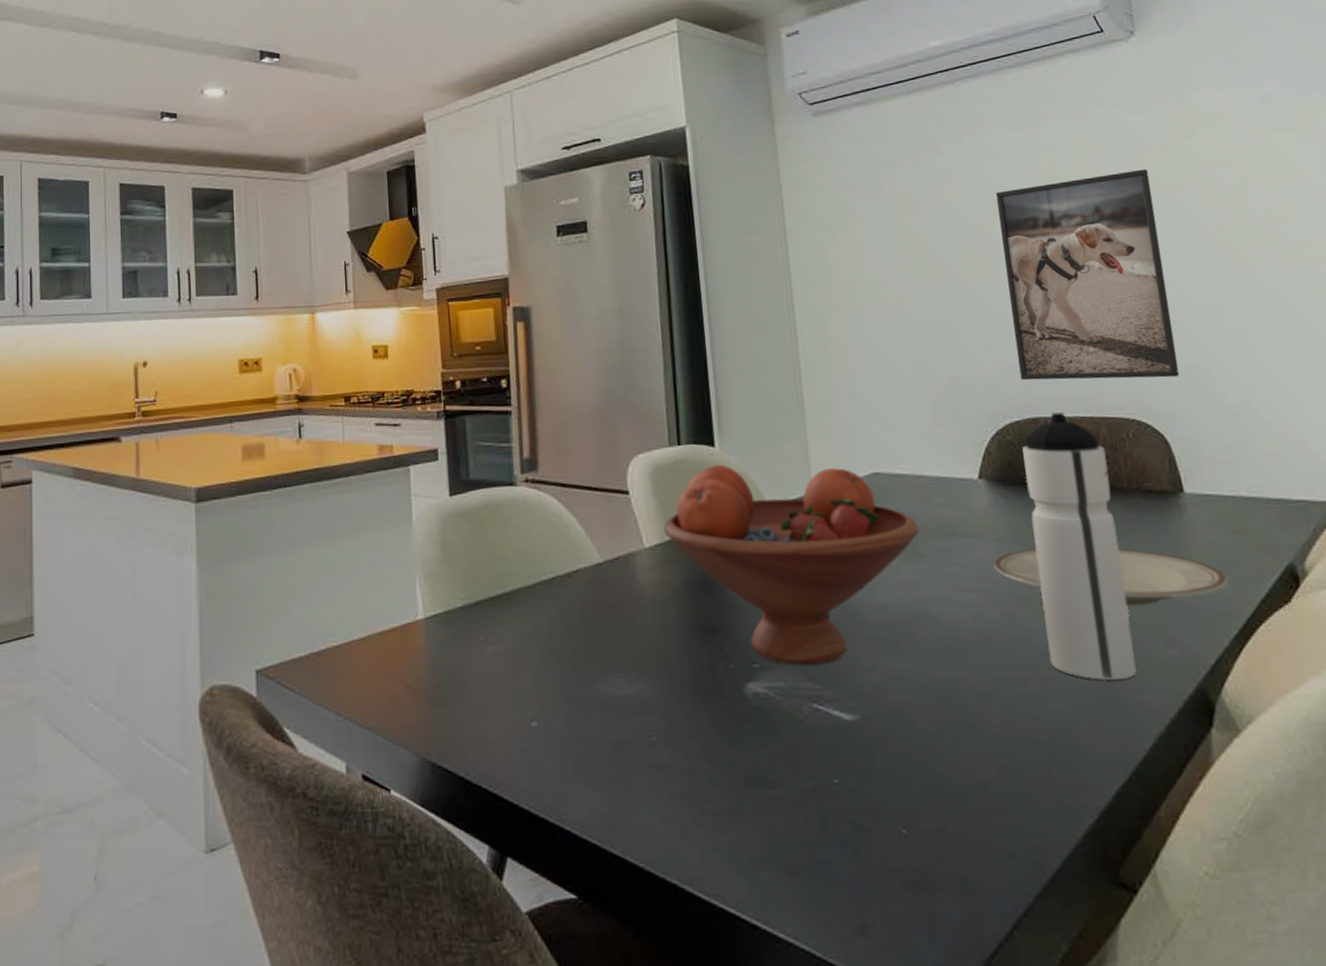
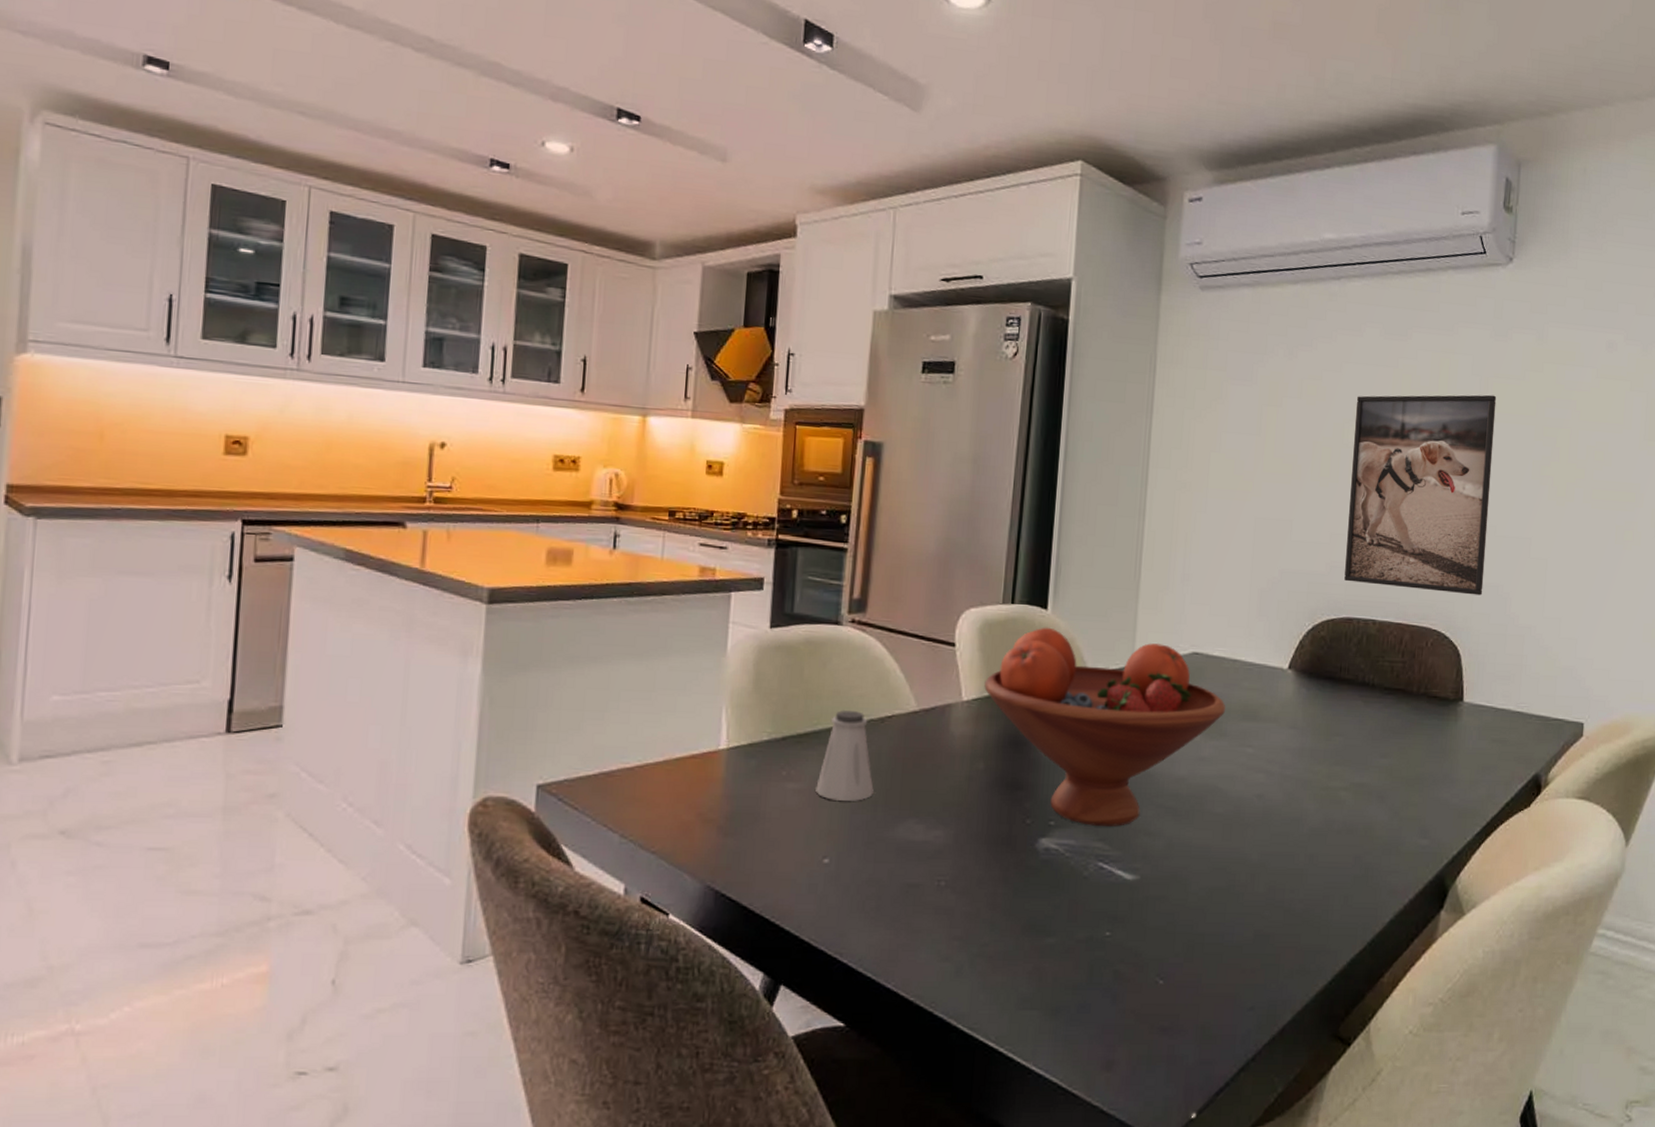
saltshaker: none [514,568,571,661] -> present [815,709,874,801]
plate: present [993,547,1228,607] -> none [1286,737,1483,799]
water bottle: present [1022,413,1137,680] -> none [1318,615,1405,862]

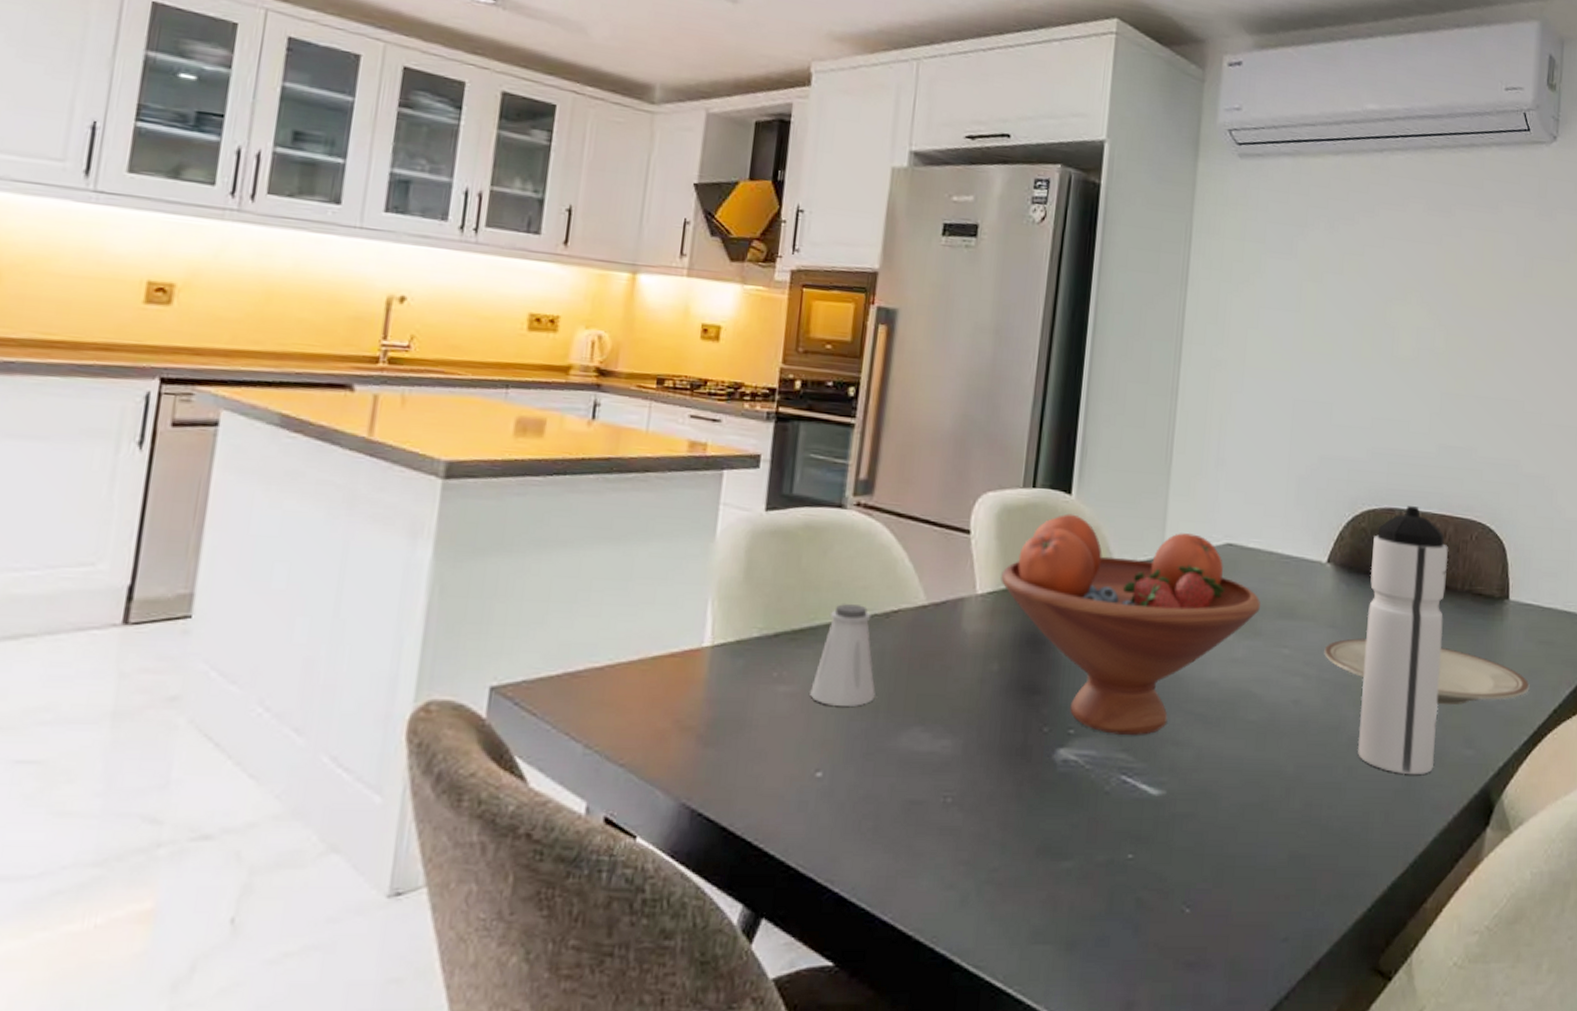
plate: none [1286,737,1483,799] -> present [1324,637,1530,706]
water bottle: none [1318,615,1405,862] -> present [1357,506,1449,774]
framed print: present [1344,395,1497,596] -> none [1386,273,1542,487]

